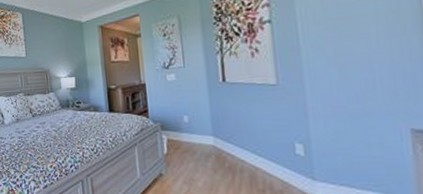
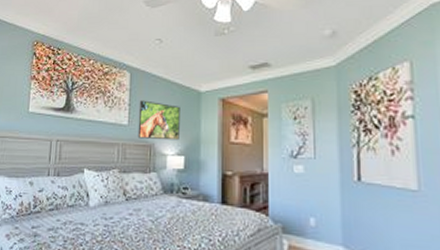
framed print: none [32,35,69,67] -> present [137,100,180,141]

